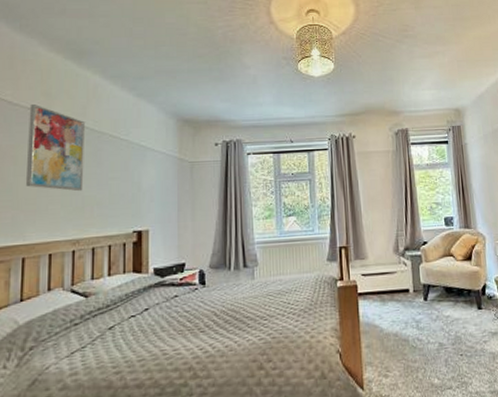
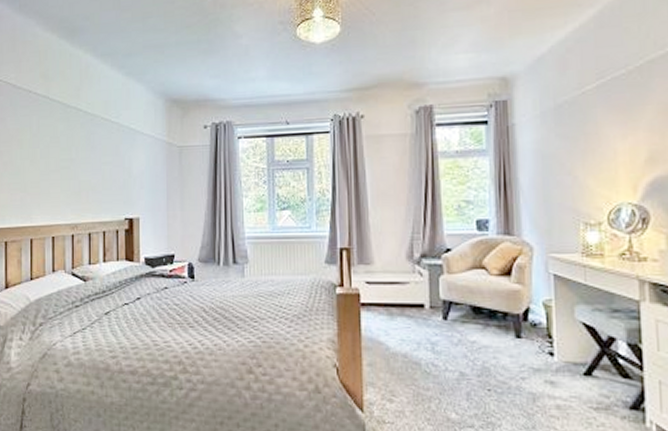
wall art: present [25,104,85,192] -> none [30,87,79,176]

